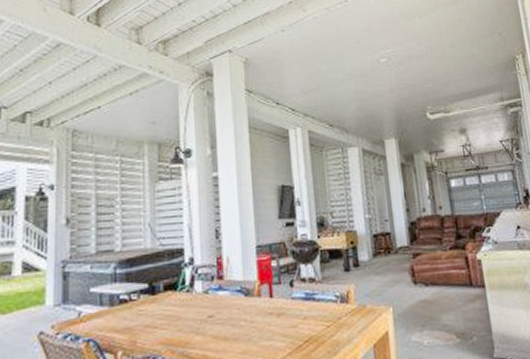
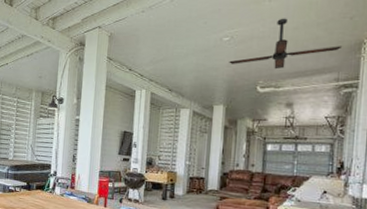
ceiling fan: none [391,35,499,92] -> present [229,18,343,70]

